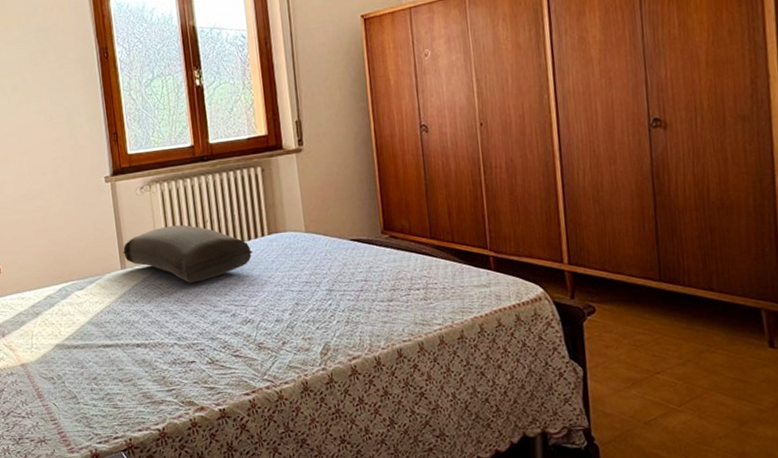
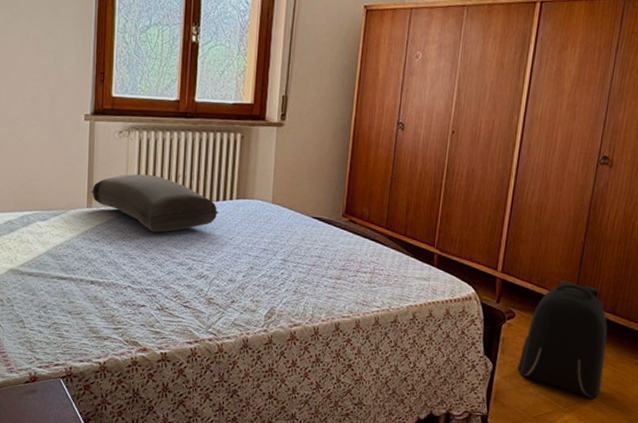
backpack: none [611,262,718,392] -> present [516,281,608,399]

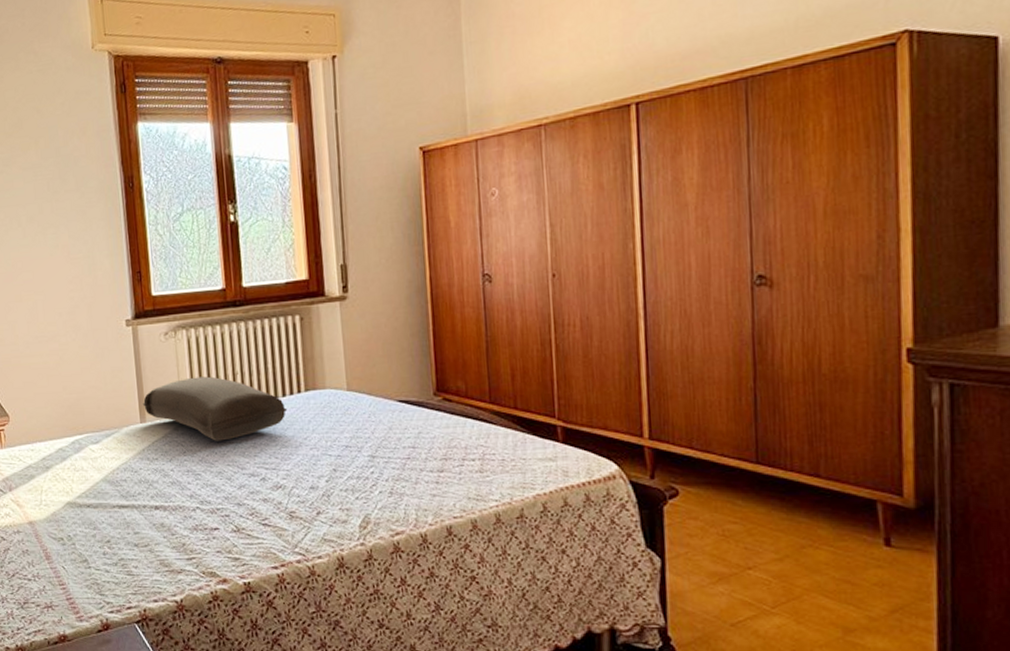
backpack: present [516,281,608,399] -> none [694,441,821,593]

